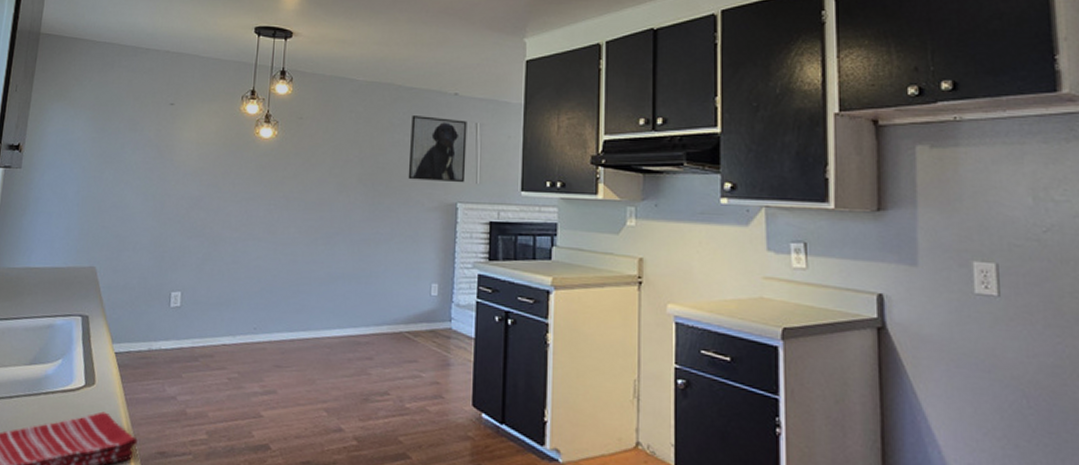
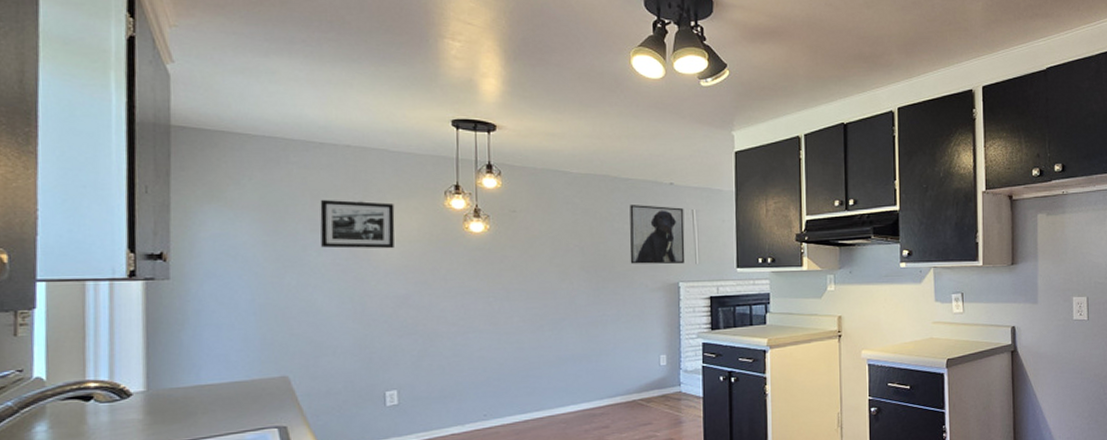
picture frame: none [136,102,199,151] -> present [320,200,395,249]

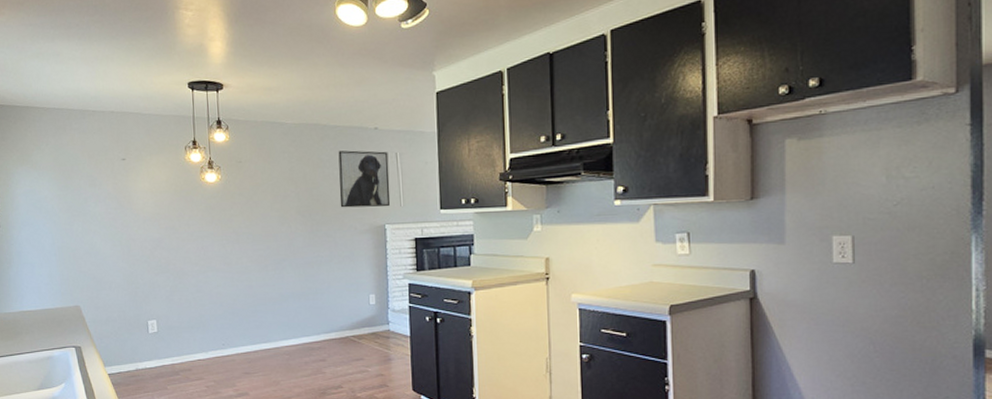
picture frame: present [320,200,395,249] -> none [95,158,149,200]

